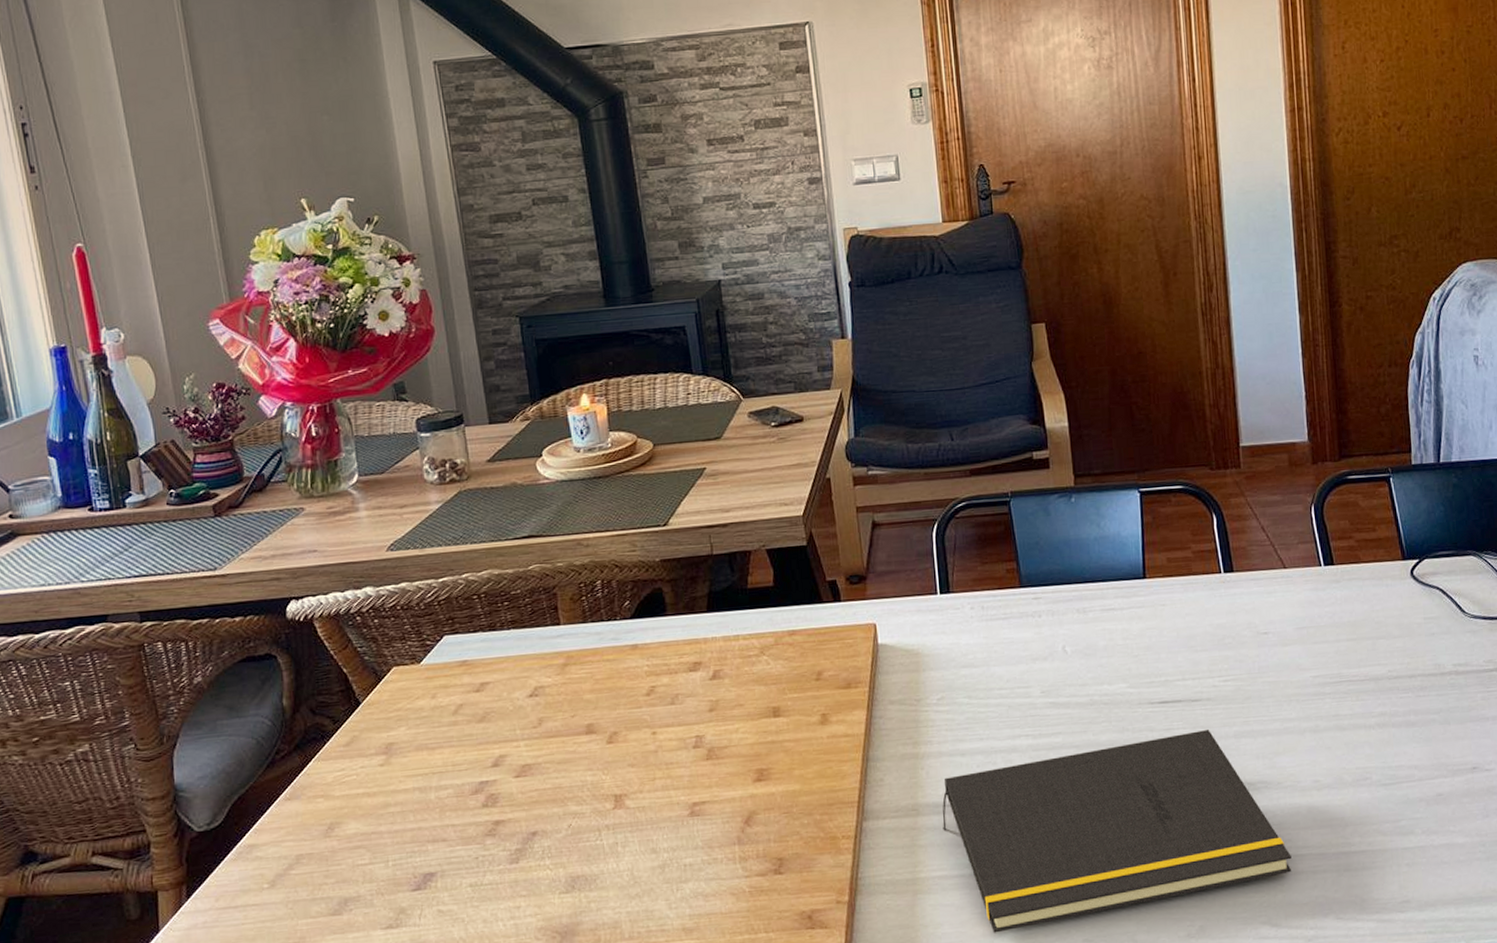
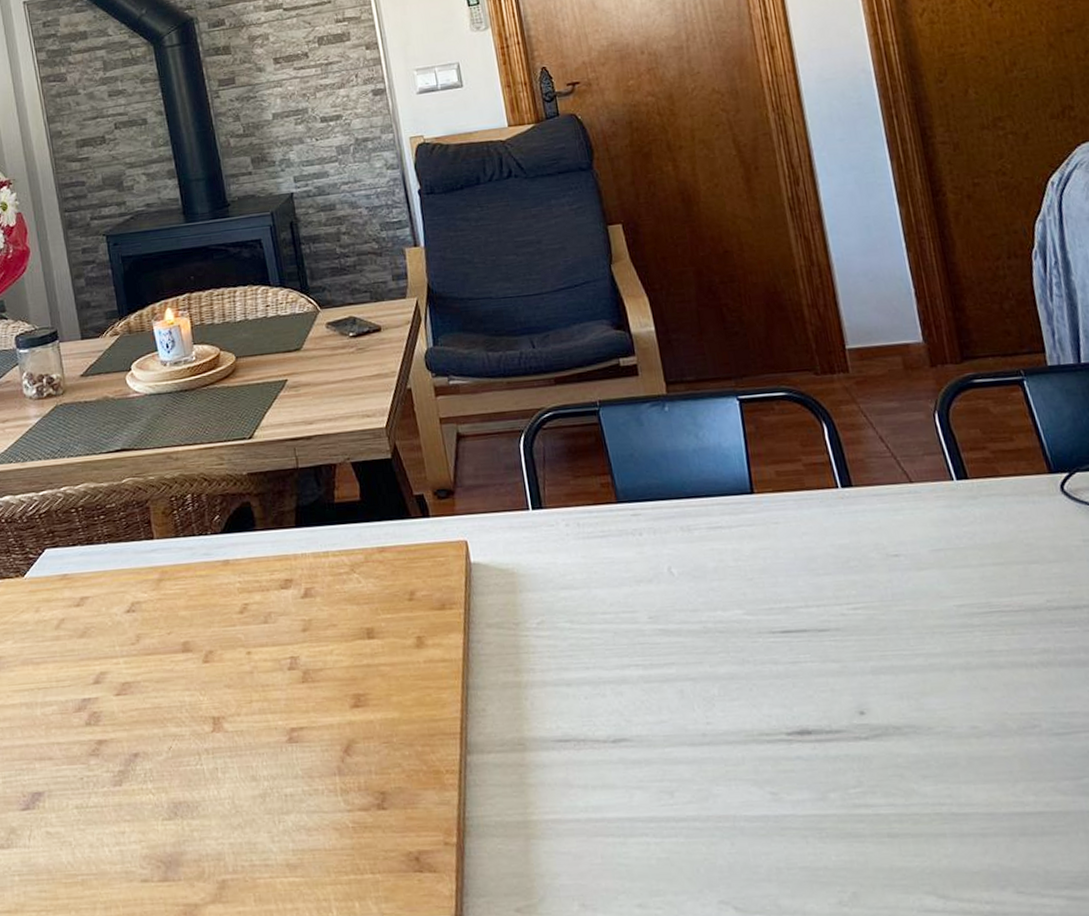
notepad: present [942,729,1292,933] -> none [549,663,955,888]

